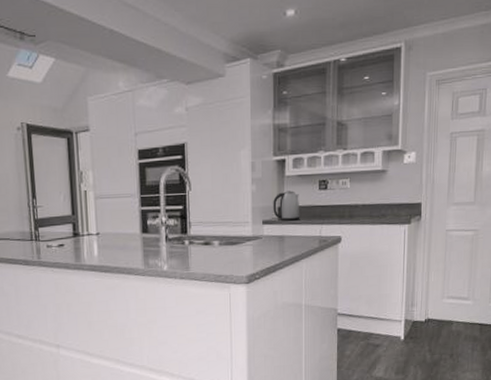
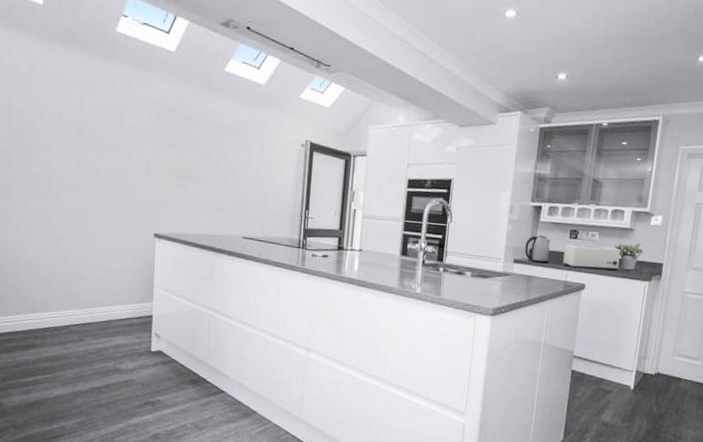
toaster: none [315,193,375,222] -> present [563,244,621,271]
potted plant: none [368,184,399,215] -> present [614,242,643,270]

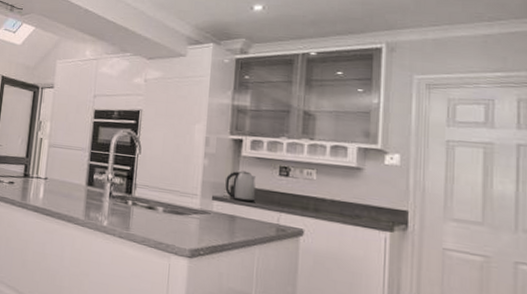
toaster: present [563,244,621,271] -> none [273,182,347,216]
potted plant: present [614,242,643,270] -> none [338,183,378,217]

